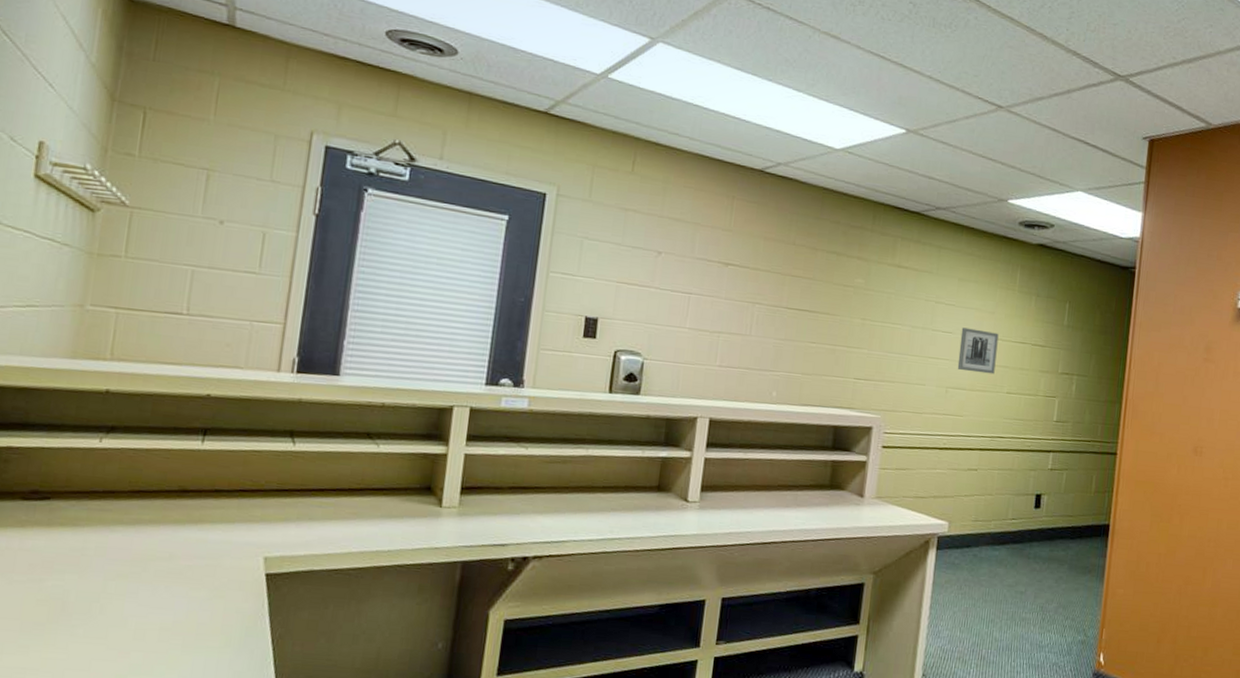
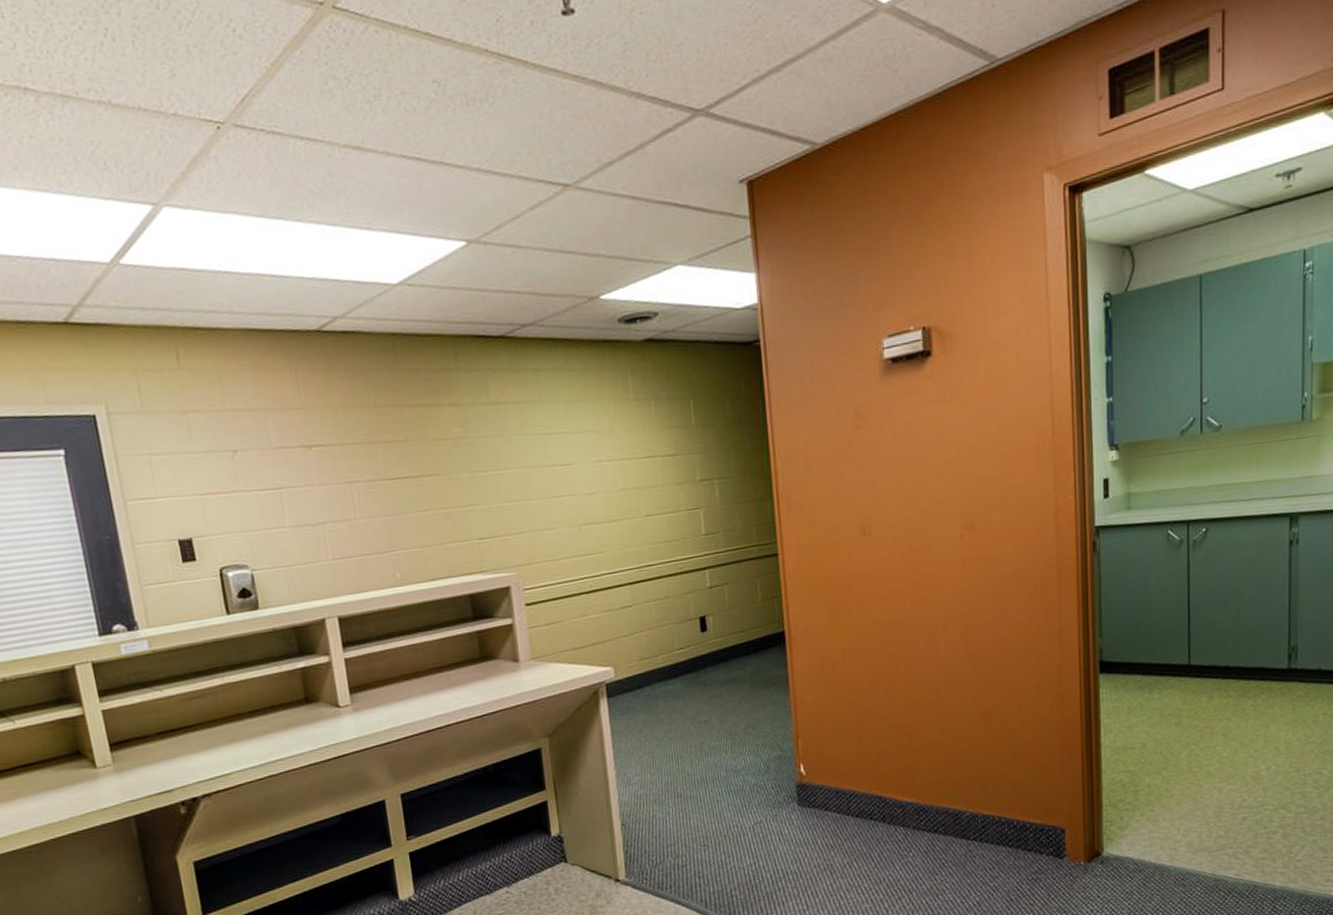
wall art: present [957,327,999,375] -> none [580,452,627,504]

